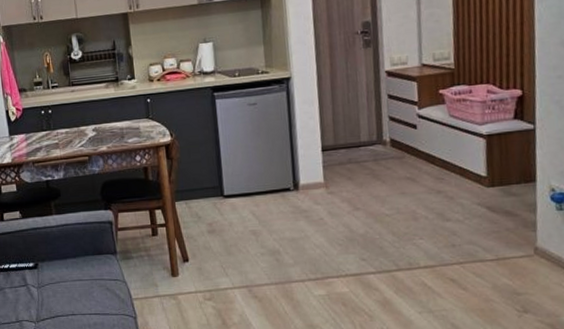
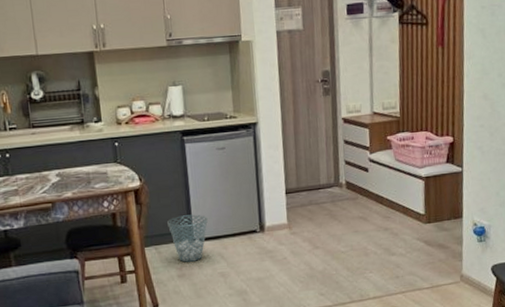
waste basket: none [198,170,239,218] -> present [167,214,208,262]

